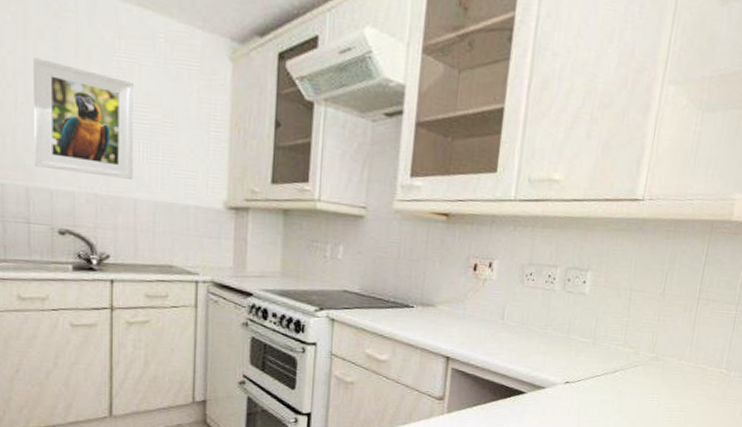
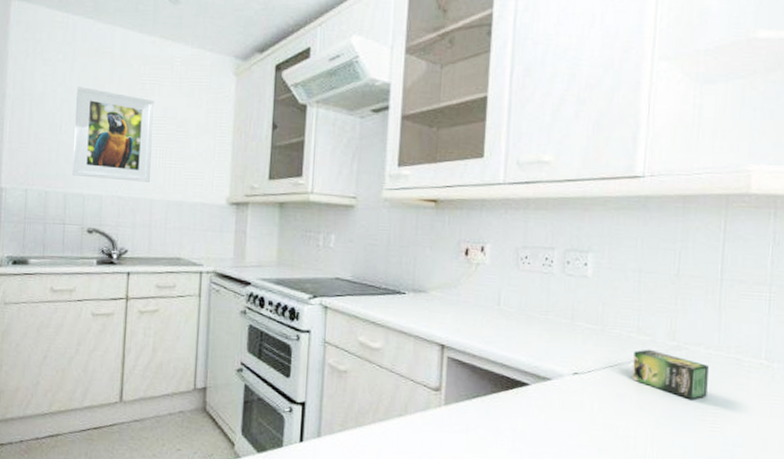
tea box: none [615,360,680,404] -> present [632,349,709,400]

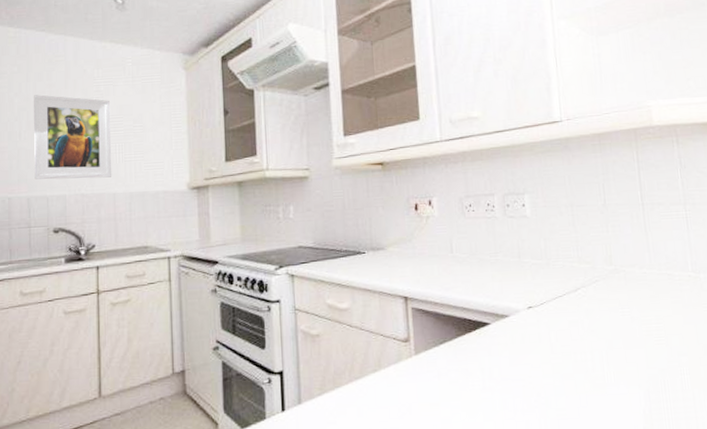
tea box: present [632,349,709,400] -> none [578,275,648,318]

